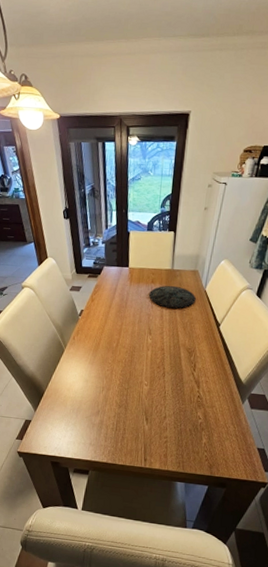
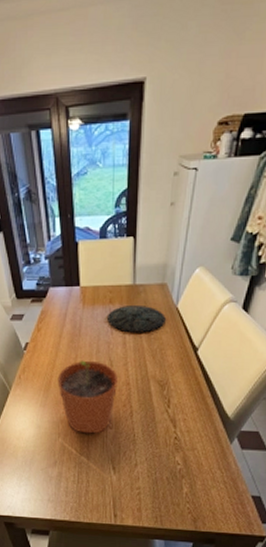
plant pot: none [105,327,155,390] -> present [57,360,117,434]

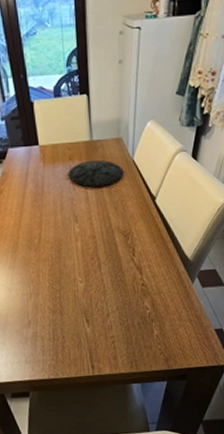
plant pot: present [57,360,117,434] -> none [24,217,84,291]

